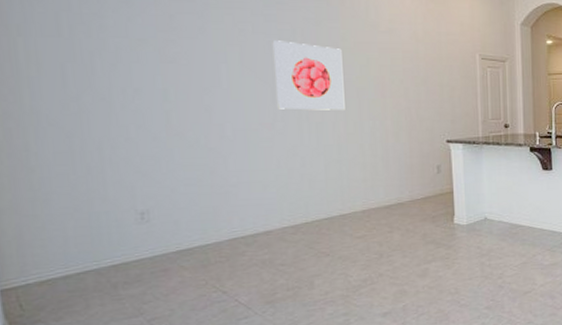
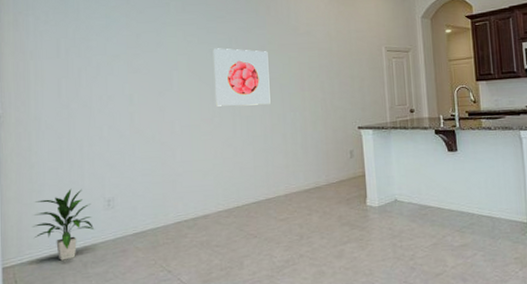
indoor plant: none [38,198,125,281] -> present [32,188,95,261]

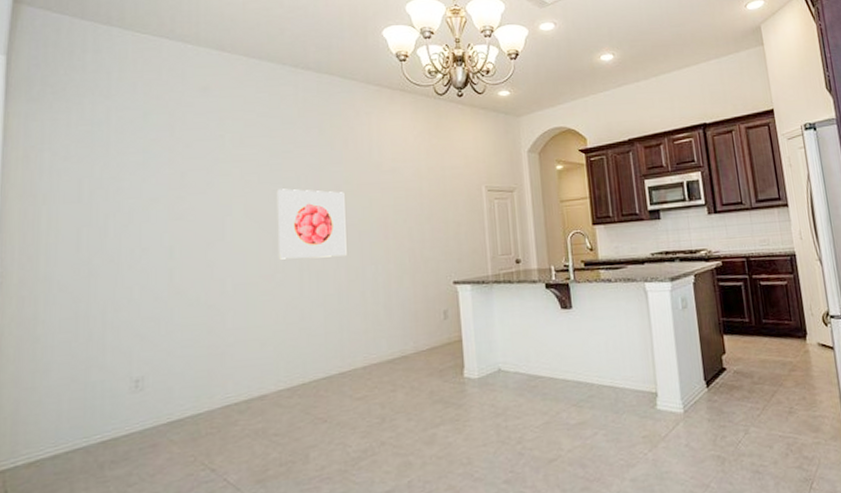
indoor plant: present [32,188,95,261] -> none [32,366,117,462]

